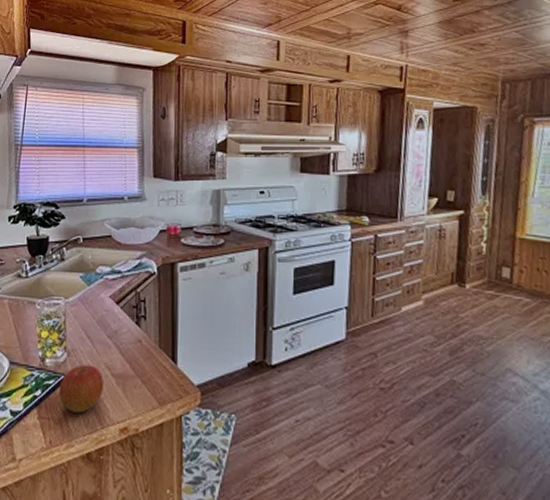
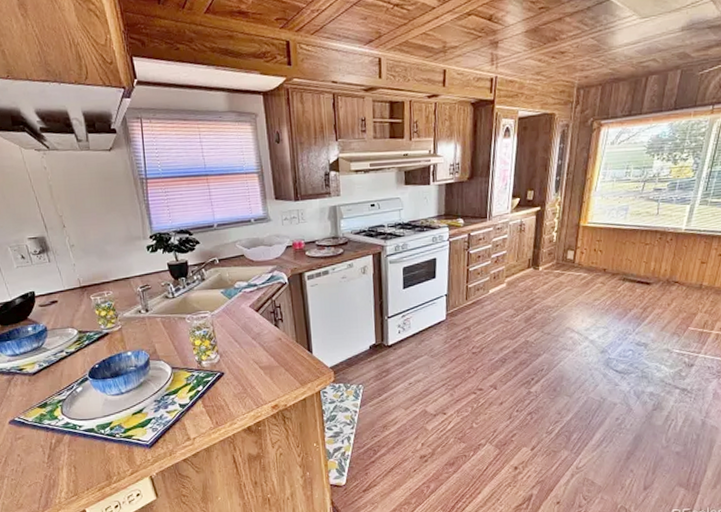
apple: present [58,364,105,413] -> none [217,362,255,399]

